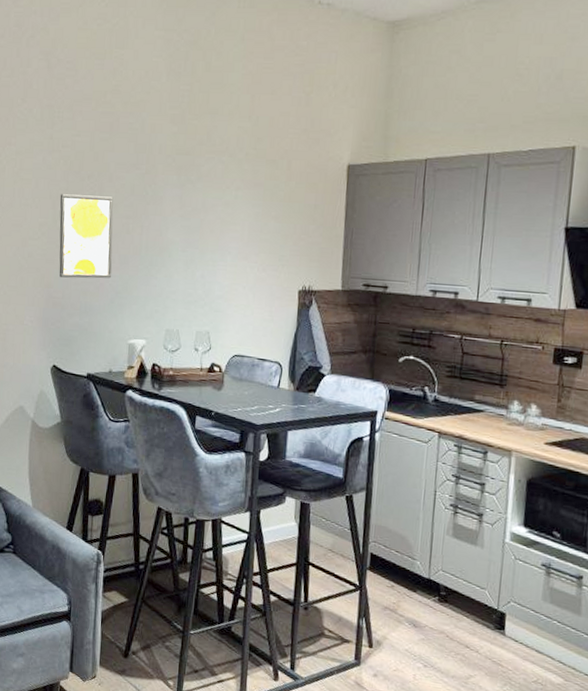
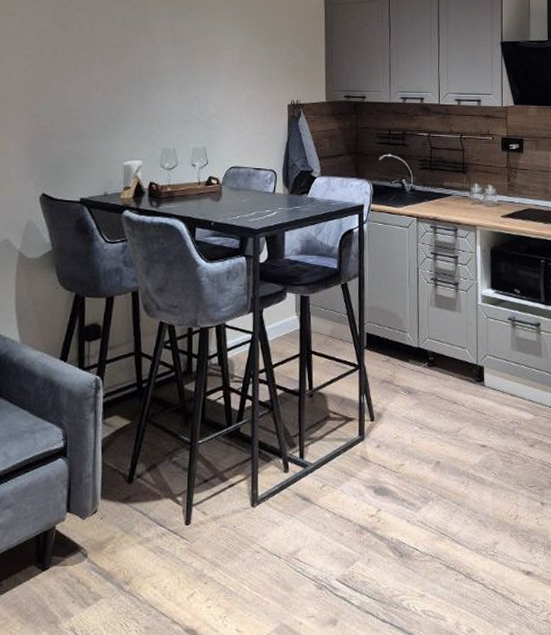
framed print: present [59,194,113,279] -> none [47,27,105,107]

